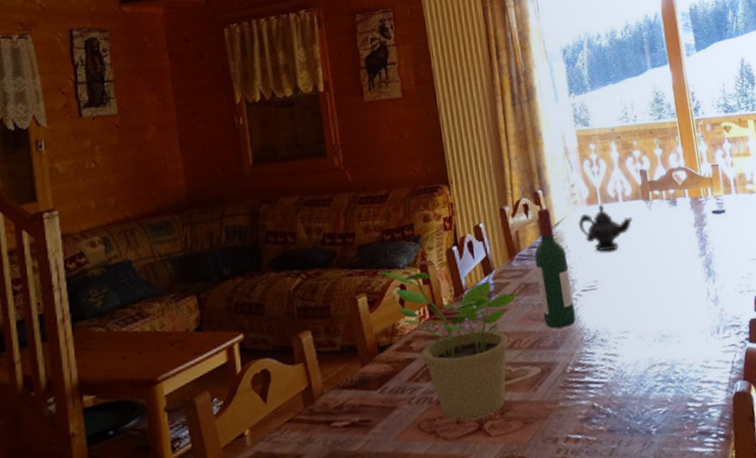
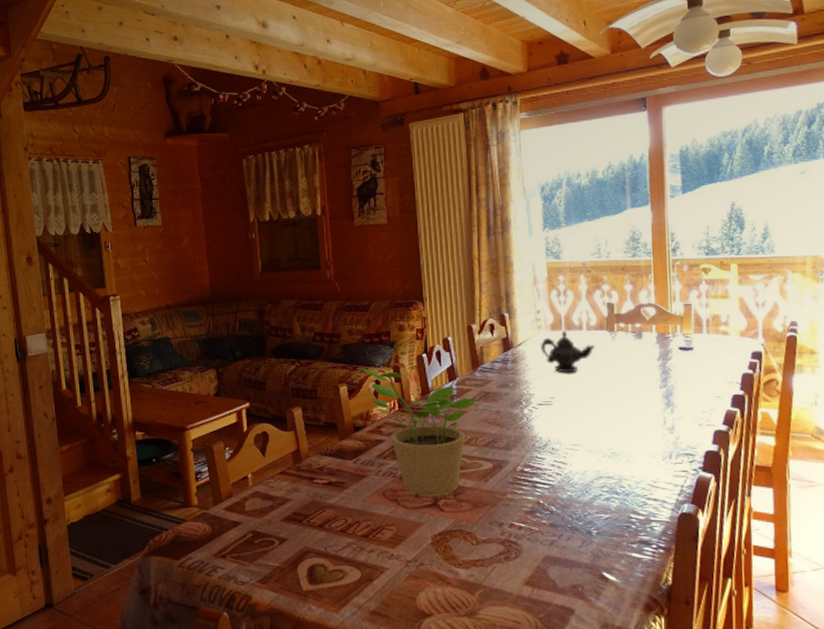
wine bottle: present [534,207,576,329] -> none [496,329,529,433]

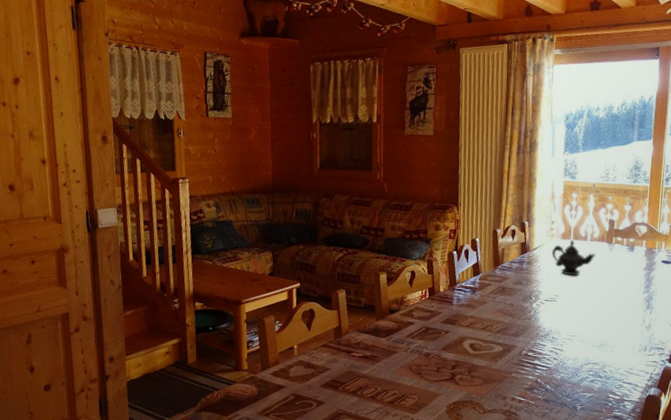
potted plant: present [358,367,476,496] -> none [397,258,494,372]

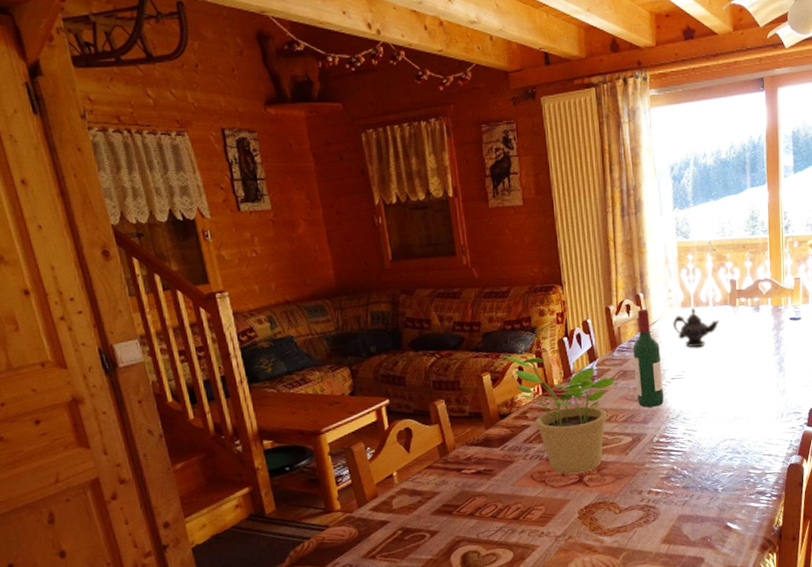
potted plant: none [397,258,494,372] -> present [500,354,615,474]
wine bottle: none [512,235,538,323] -> present [633,308,664,408]

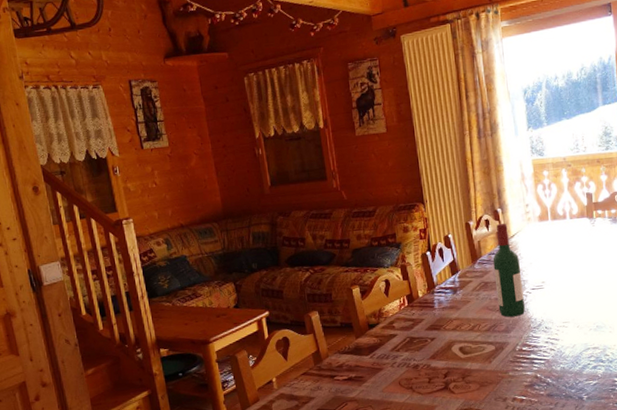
potted plant: present [500,354,615,474] -> none [368,269,477,381]
teapot: present [673,307,720,348] -> none [531,220,578,259]

